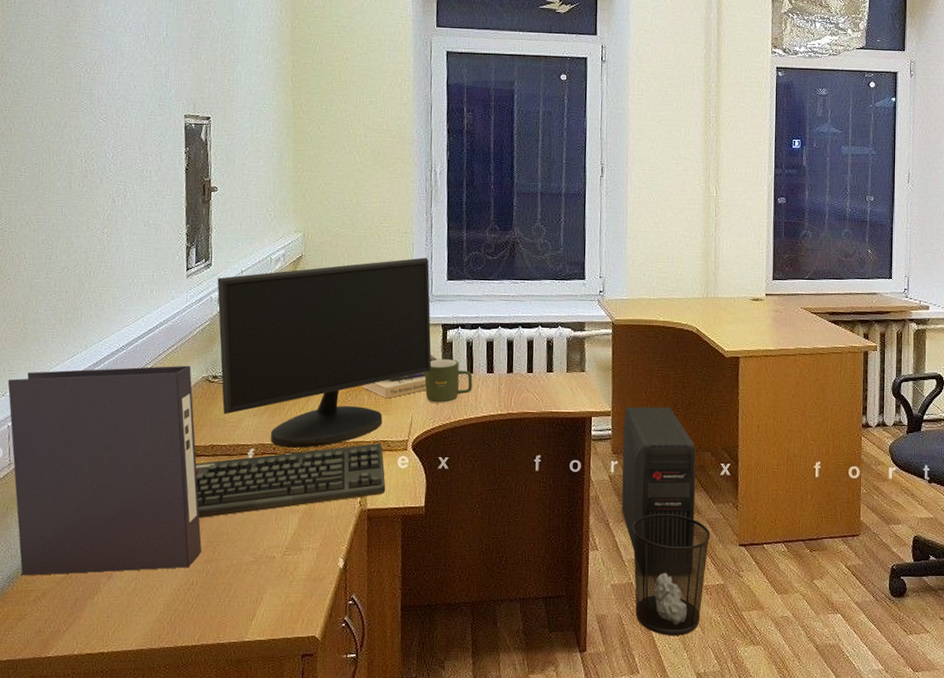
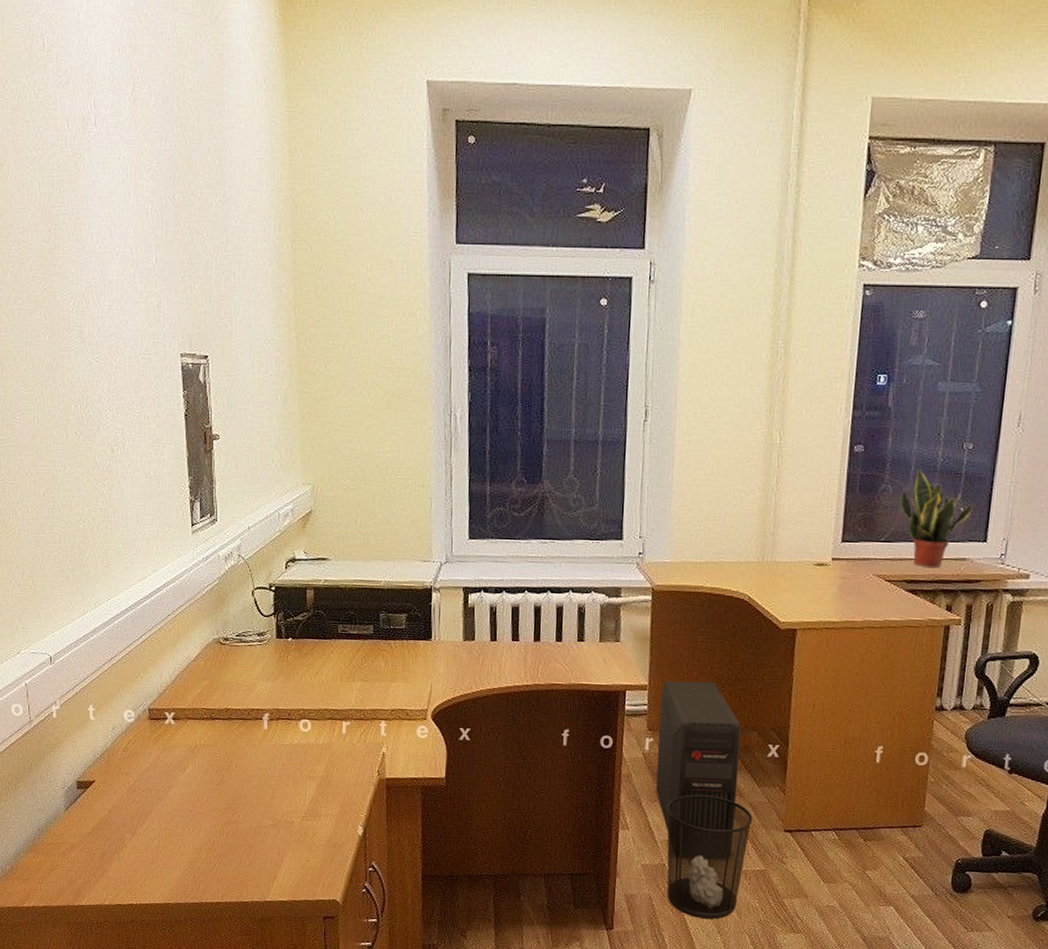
binder: present [7,365,202,576] -> none [21,626,221,829]
computer keyboard: present [195,444,386,518] -> none [211,712,405,781]
computer monitor: present [217,257,432,448] -> none [223,513,452,714]
books: present [363,354,437,399] -> none [379,619,458,666]
mug: present [424,359,473,404] -> none [444,625,496,673]
potted plant: none [819,216,878,302] -> present [900,468,973,569]

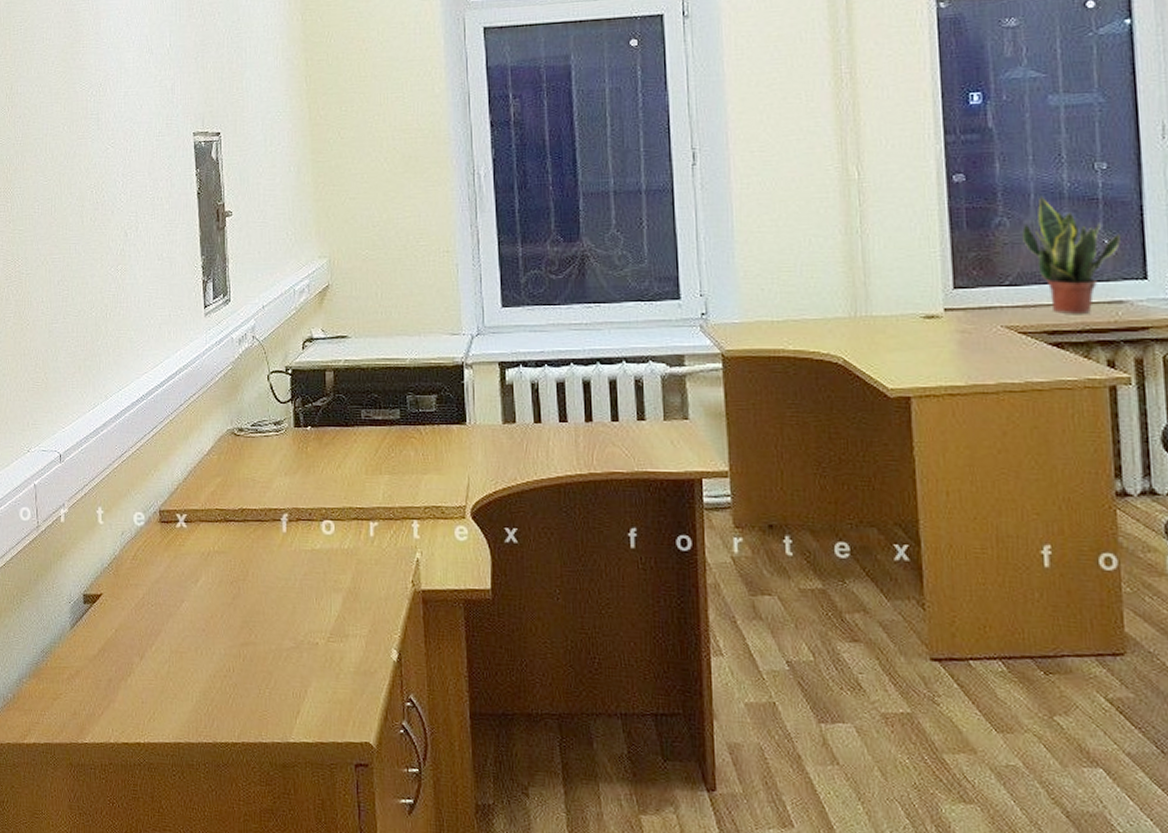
computer tower: present [656,680,741,858] -> none [746,465,862,695]
waste bin: present [666,794,753,919] -> none [769,609,886,781]

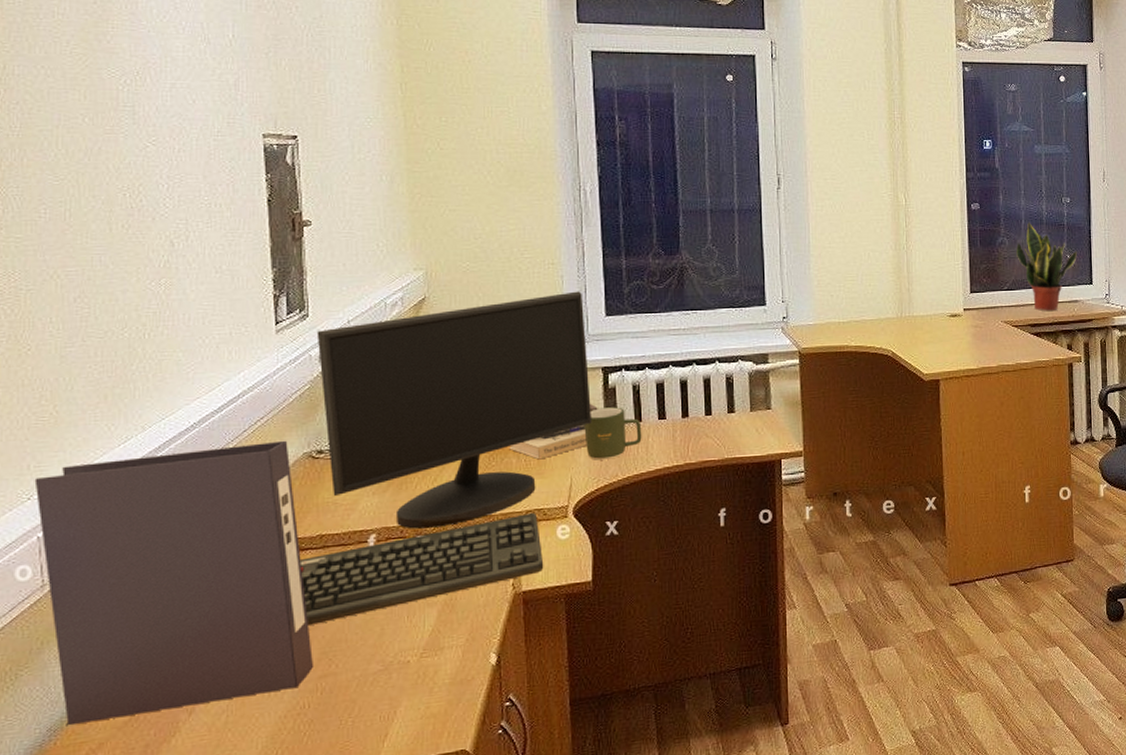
binder: none [32,416,236,651] -> present [34,440,313,726]
computer keyboard: none [225,510,443,594] -> present [300,513,544,625]
computer monitor: none [237,280,490,514] -> present [316,291,593,529]
books: none [407,399,495,455] -> present [509,403,598,460]
mug: none [481,405,542,461] -> present [584,407,642,460]

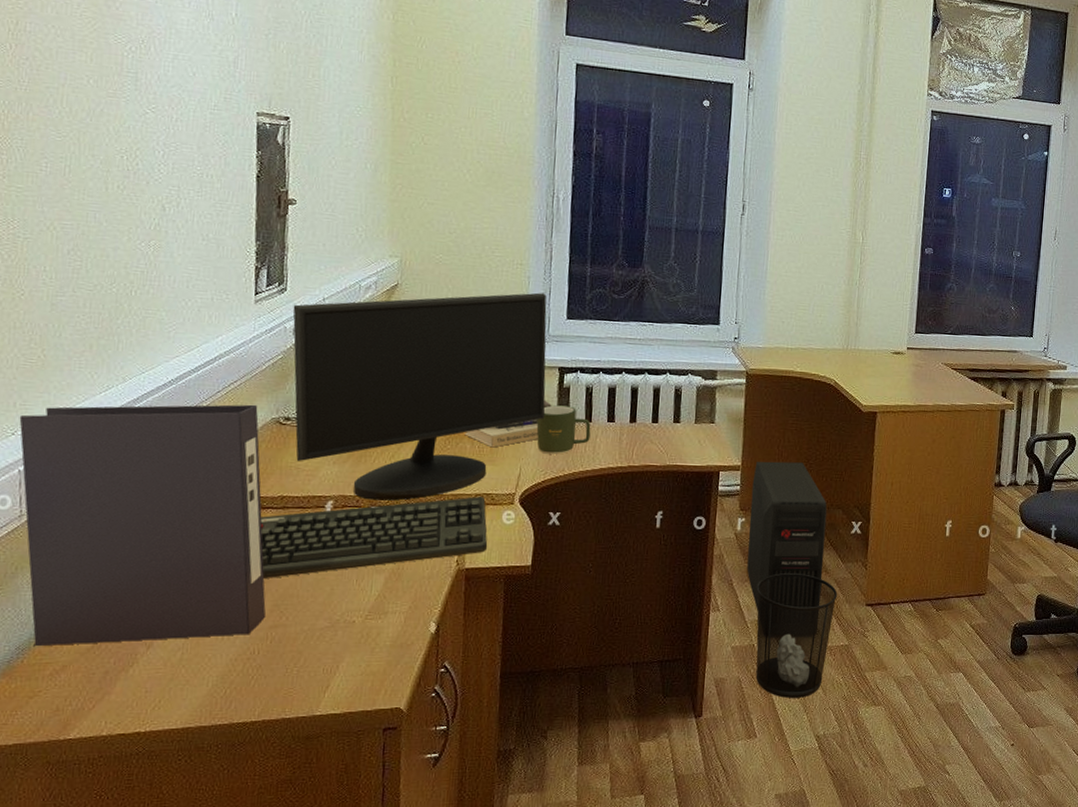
computer tower: none [817,441,902,629] -> present [747,461,827,636]
waste bin: none [832,558,919,694] -> present [756,572,838,698]
potted plant: present [1016,221,1077,312] -> none [963,270,1021,359]

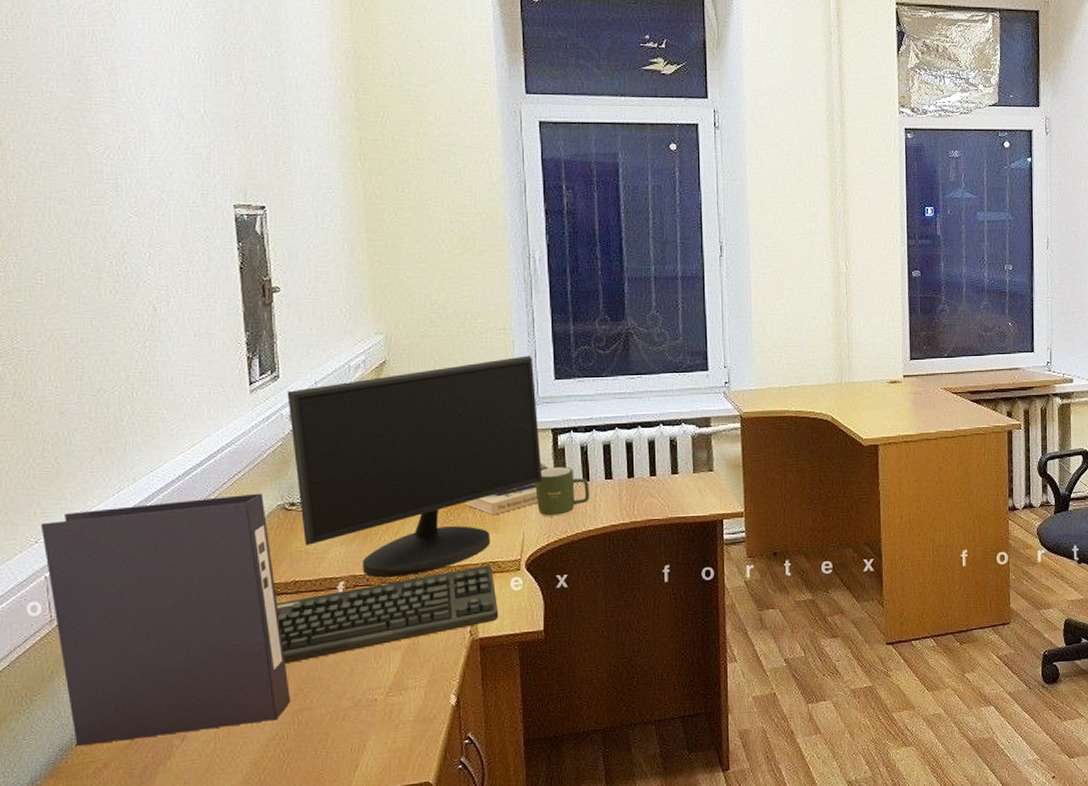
computer tower: present [747,461,827,636] -> none [757,503,839,683]
waste bin: present [756,572,838,698] -> none [772,616,856,745]

